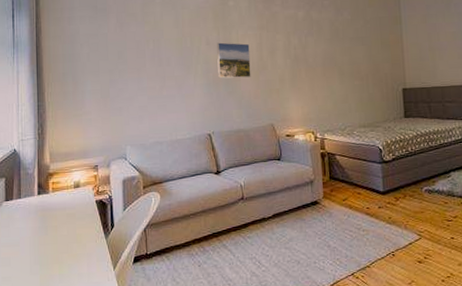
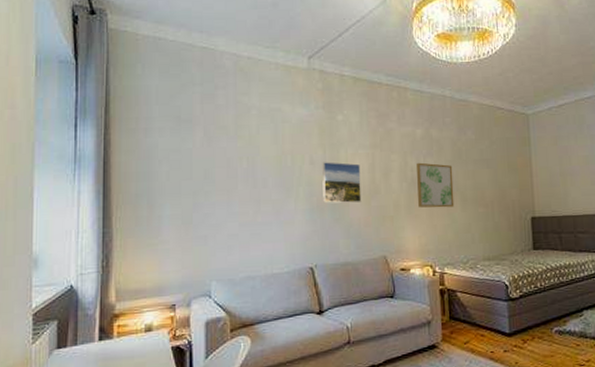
wall art: none [299,41,333,82] -> present [417,162,455,208]

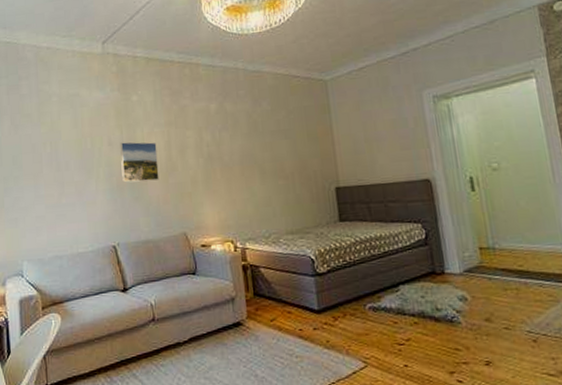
wall art: present [417,162,455,208] -> none [212,137,253,183]

